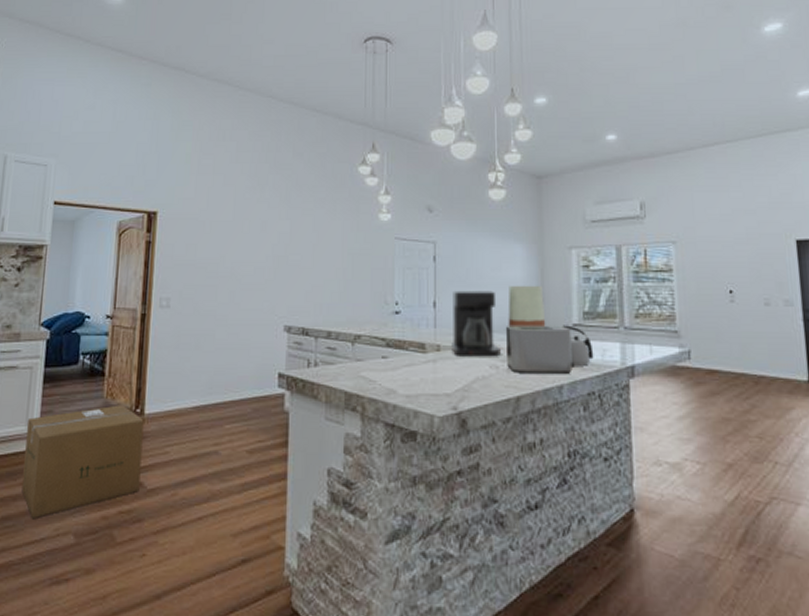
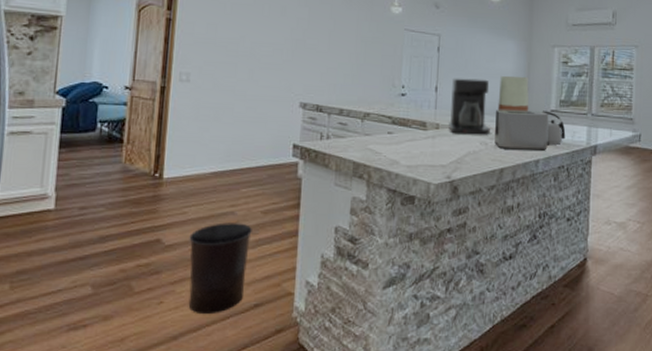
box: present [21,405,144,520] -> none [37,169,163,273]
waste bin: none [172,463,237,569] -> present [188,222,252,313]

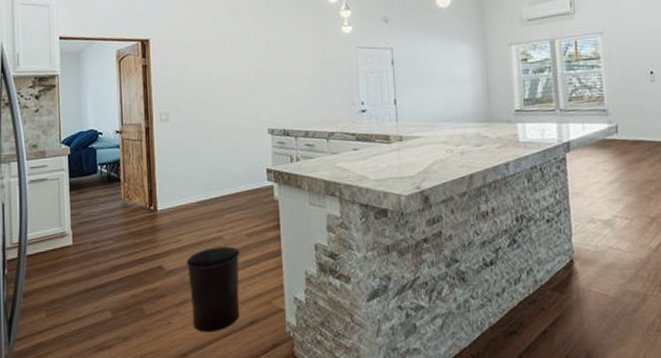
coffee maker: present [449,78,490,135] -> none [410,86,455,144]
toaster: present [494,109,550,151] -> none [458,112,519,156]
vase: present [497,75,529,112] -> none [458,78,492,117]
kettle: present [542,110,566,145] -> none [506,111,535,145]

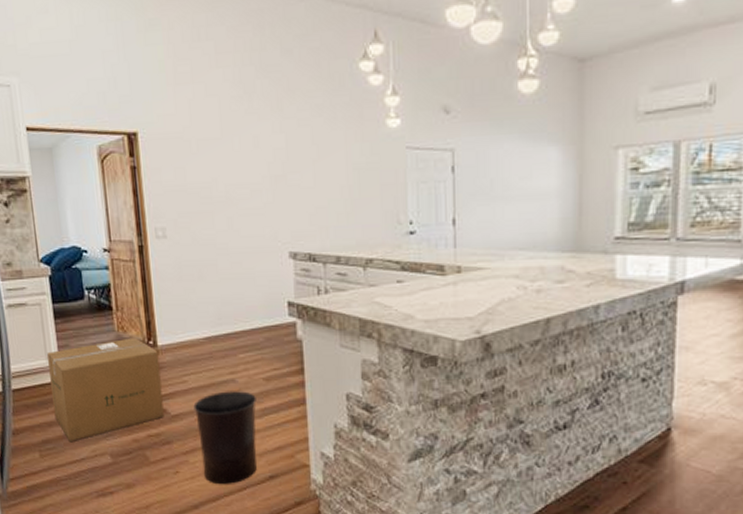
box: none [61,204,160,301] -> present [47,337,164,443]

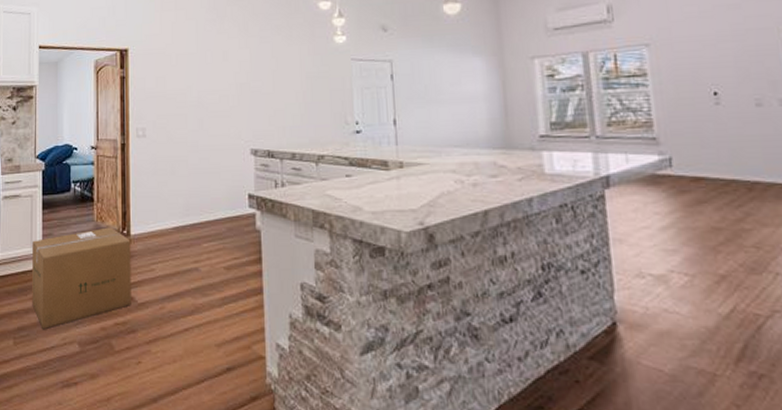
waste bin: present [193,391,257,484] -> none [159,279,217,376]

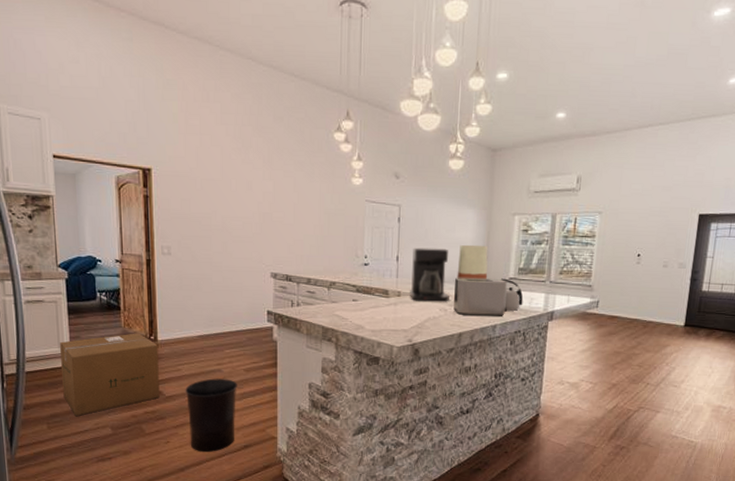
waste bin: none [159,279,217,376] -> present [185,378,237,452]
coffee maker: none [412,106,465,173] -> present [410,247,449,302]
vase: none [469,97,511,142] -> present [457,244,489,280]
toaster: none [469,137,545,188] -> present [453,277,508,316]
kettle: none [528,137,564,178] -> present [500,278,524,311]

